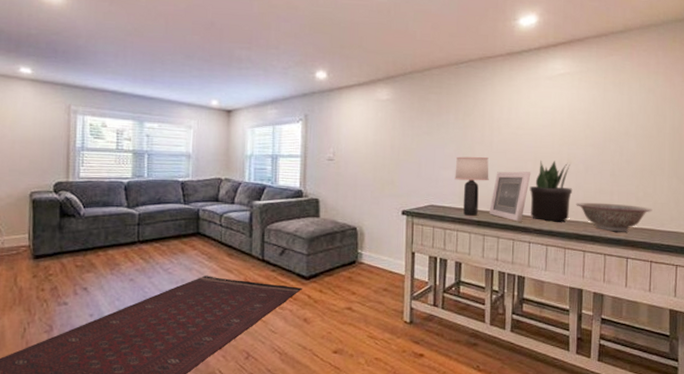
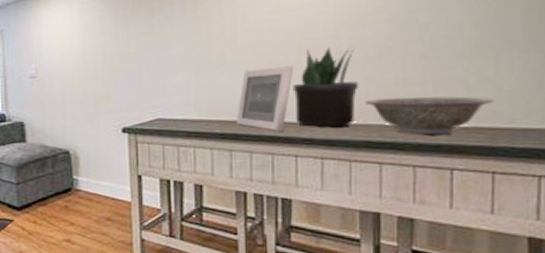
table lamp: present [455,156,489,217] -> none [186,54,234,129]

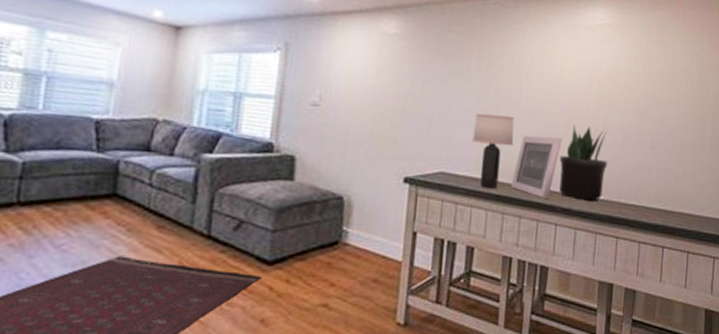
table lamp: none [186,54,234,129] -> present [472,113,514,190]
decorative bowl: present [364,96,494,135] -> none [610,178,692,217]

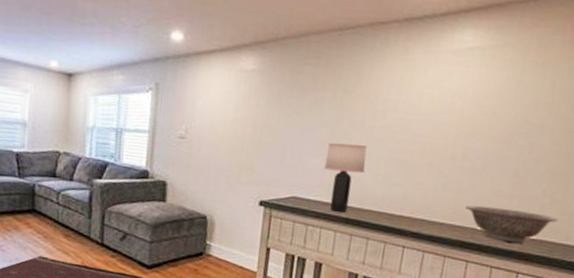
picture frame: present [511,135,562,199] -> none [360,163,416,223]
planter: present [559,125,608,201] -> none [409,152,466,226]
decorative bowl: none [610,178,692,217] -> present [465,205,559,244]

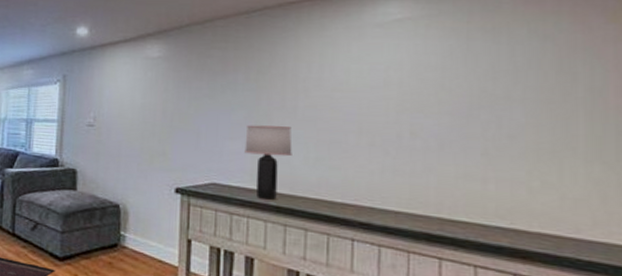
decorative bowl: present [465,205,559,244] -> none [425,190,558,237]

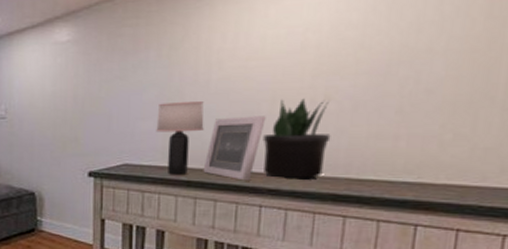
picture frame: none [292,144,354,212] -> present [203,116,266,181]
planter: none [351,131,420,216] -> present [262,98,331,180]

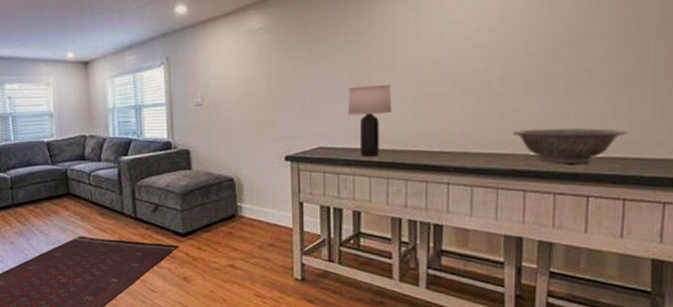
picture frame: present [203,116,266,181] -> none [393,97,448,160]
planter: present [262,98,331,180] -> none [447,80,508,157]
decorative bowl: none [334,151,468,191] -> present [512,128,628,164]

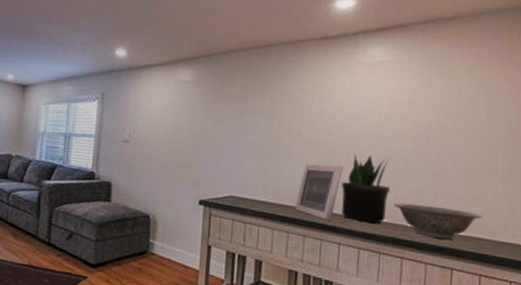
table lamp: present [348,85,392,158] -> none [258,145,297,212]
picture frame: none [393,97,448,160] -> present [295,164,344,221]
planter: none [447,80,508,157] -> present [341,154,391,224]

